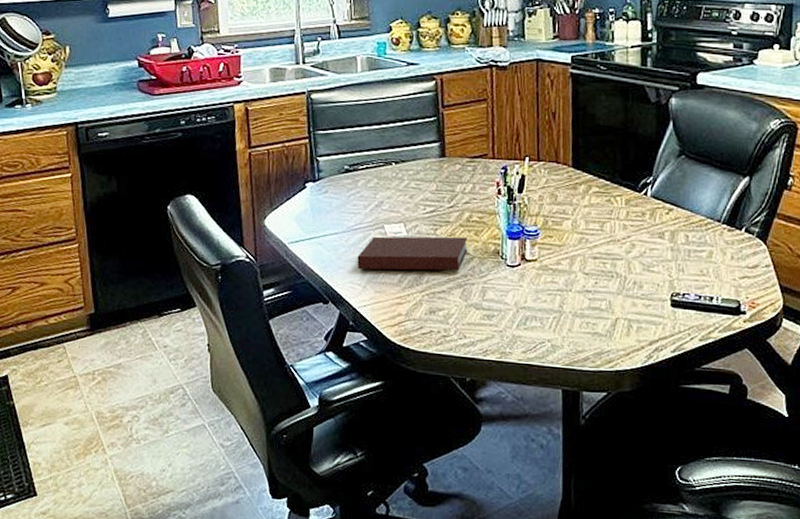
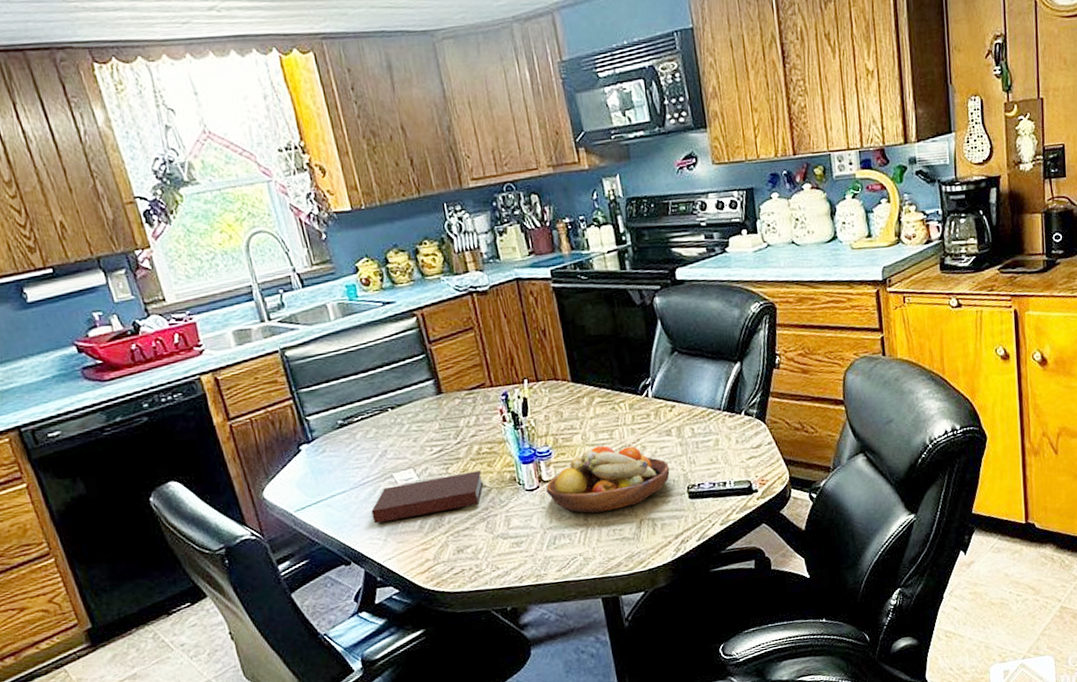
fruit bowl: none [527,235,656,303] -> present [546,445,670,513]

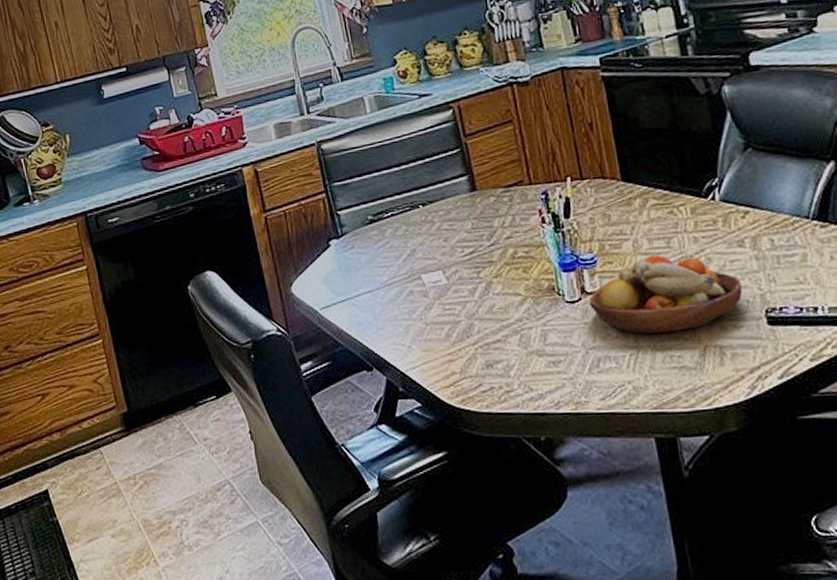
notebook: present [371,470,484,524] -> none [396,276,518,328]

